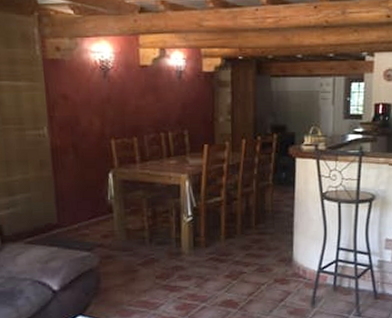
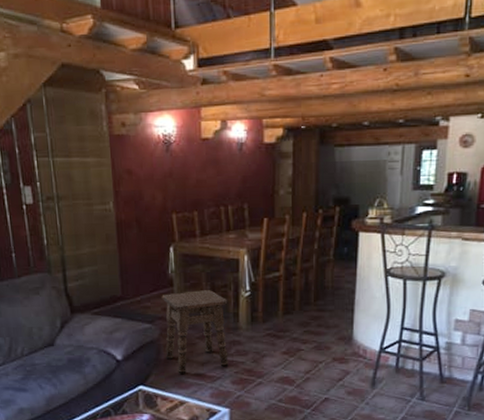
side table: none [100,216,172,303] -> present [161,290,229,375]

